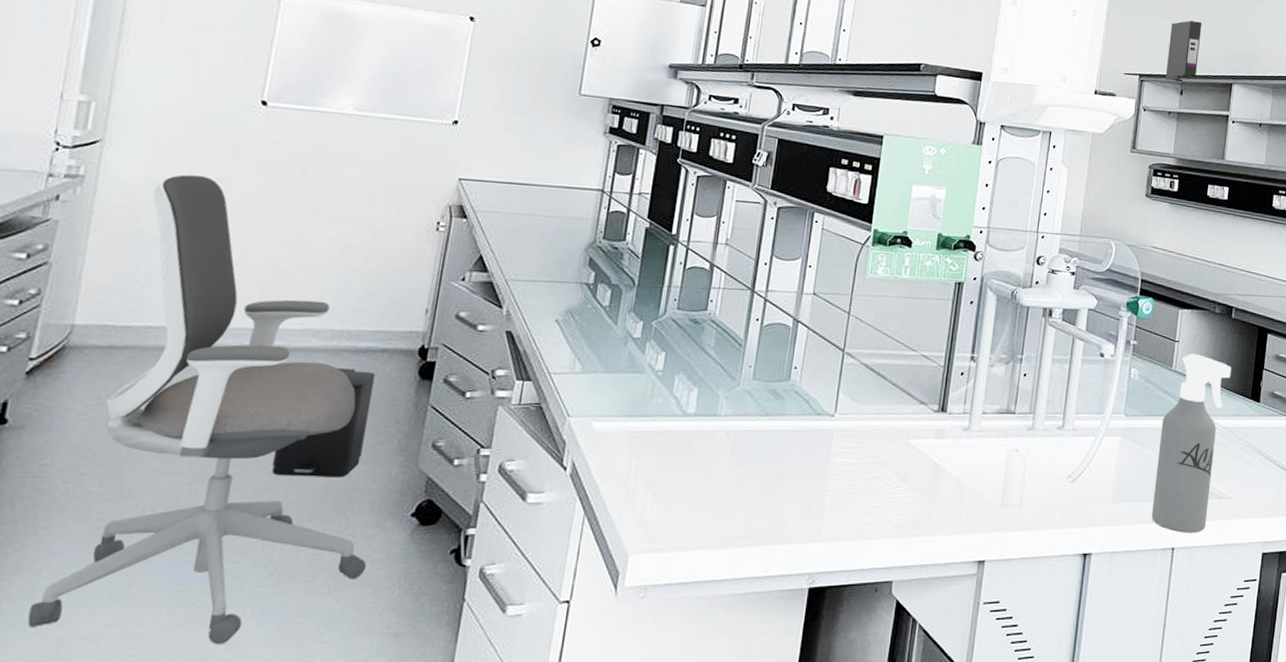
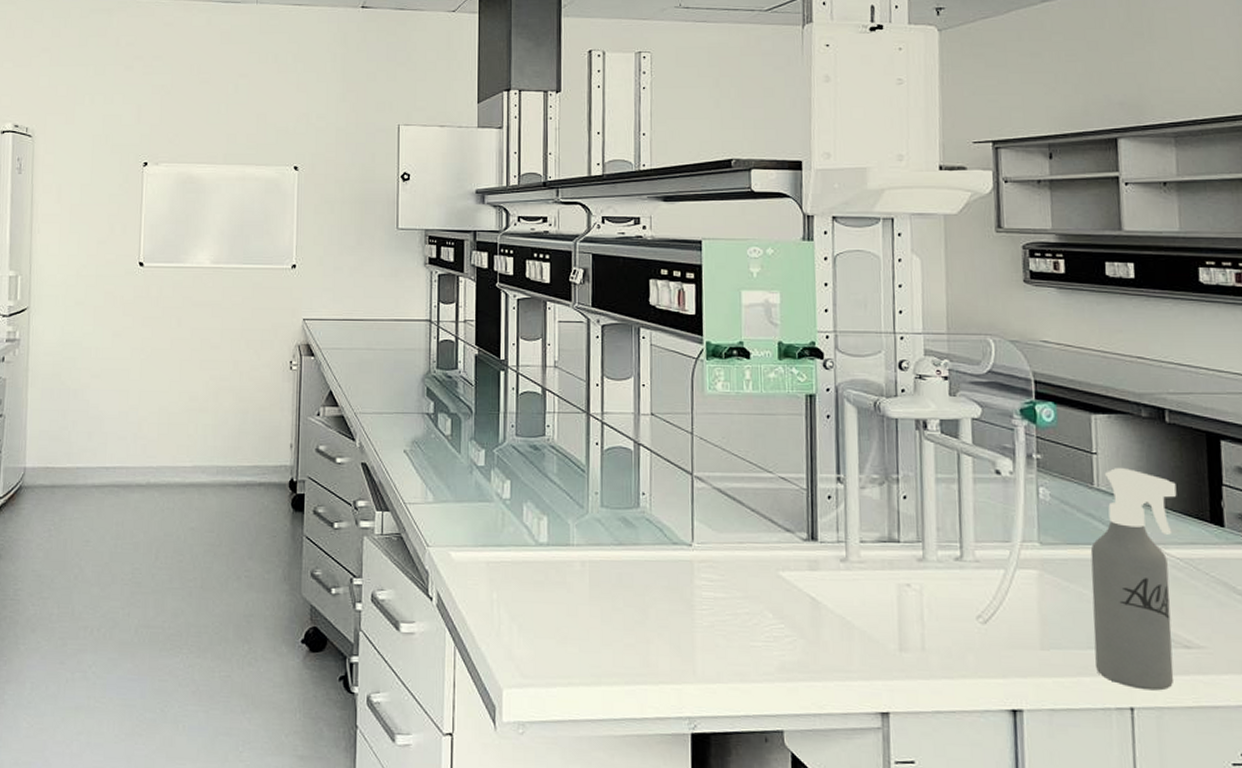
office chair: present [27,174,367,645] -> none [19,333,270,757]
pedal bin: present [271,368,376,478] -> none [183,502,256,604]
binder: present [1165,20,1202,82] -> none [1023,70,1067,144]

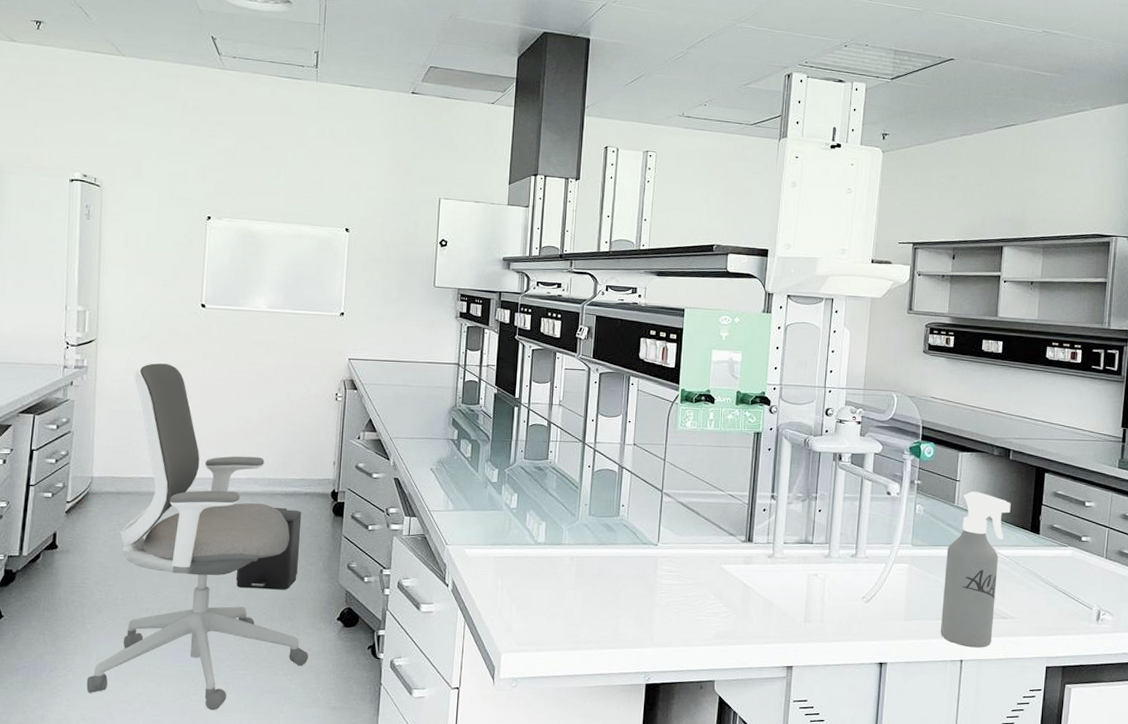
office chair: none [19,333,270,757] -> present [86,363,309,711]
pedal bin: none [183,502,256,604] -> present [235,508,302,590]

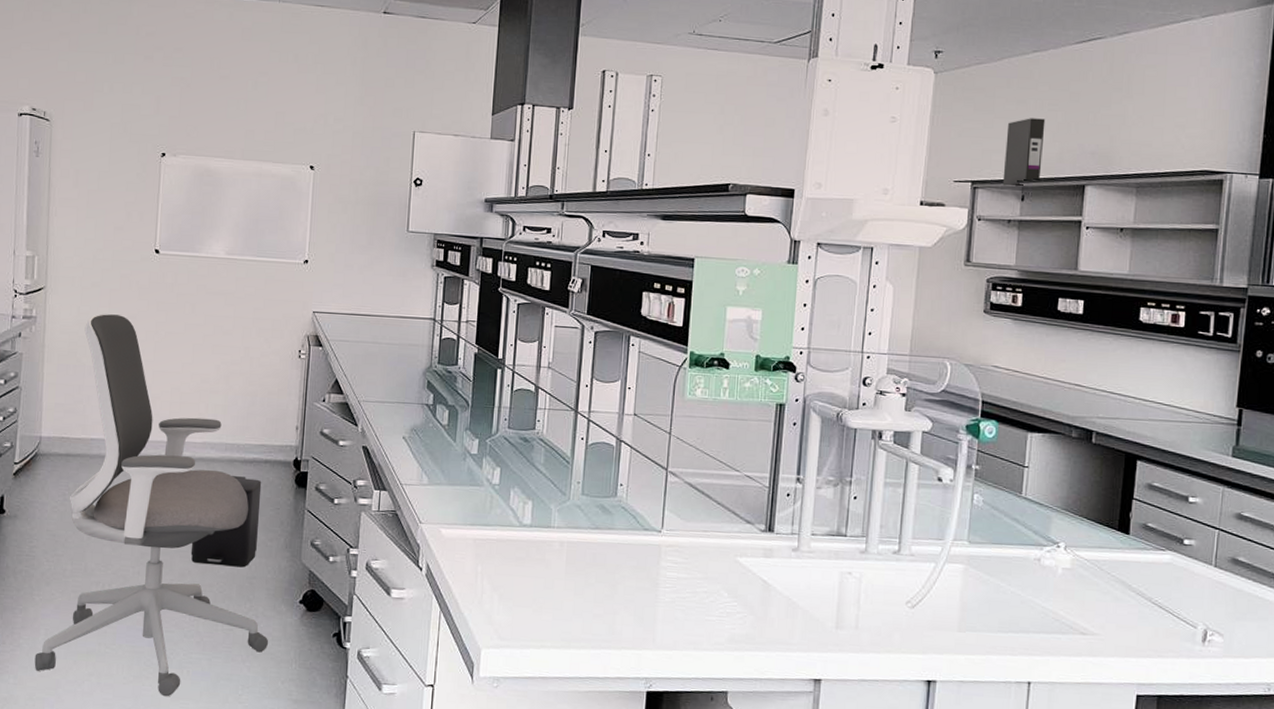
binder: none [937,190,971,248] -> present [1002,118,1046,187]
spray bottle: present [941,491,1011,648] -> none [1003,480,1093,669]

